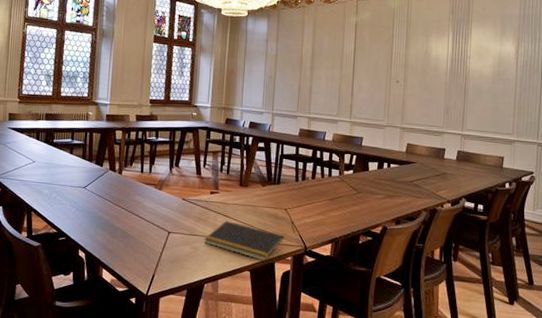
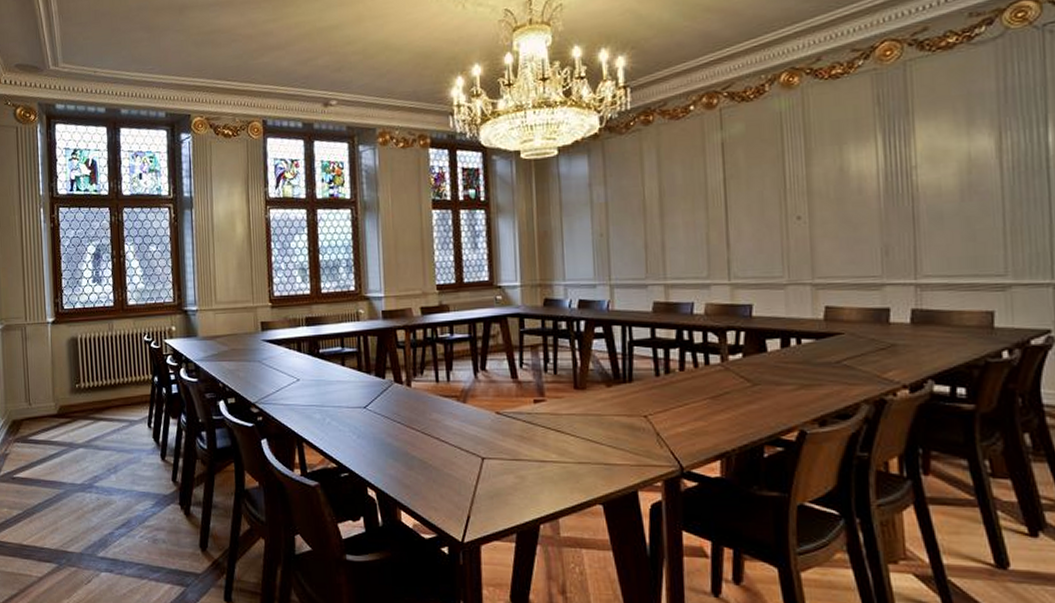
notepad: present [203,221,284,261] -> none [531,438,648,490]

